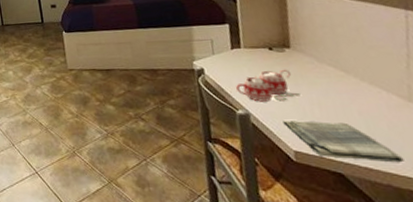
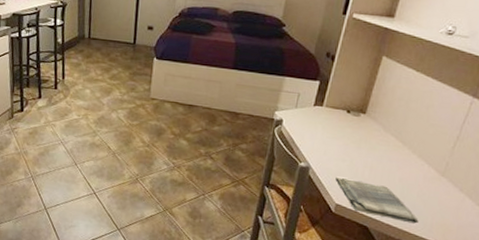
mug: present [236,69,301,102] -> none [306,131,359,161]

